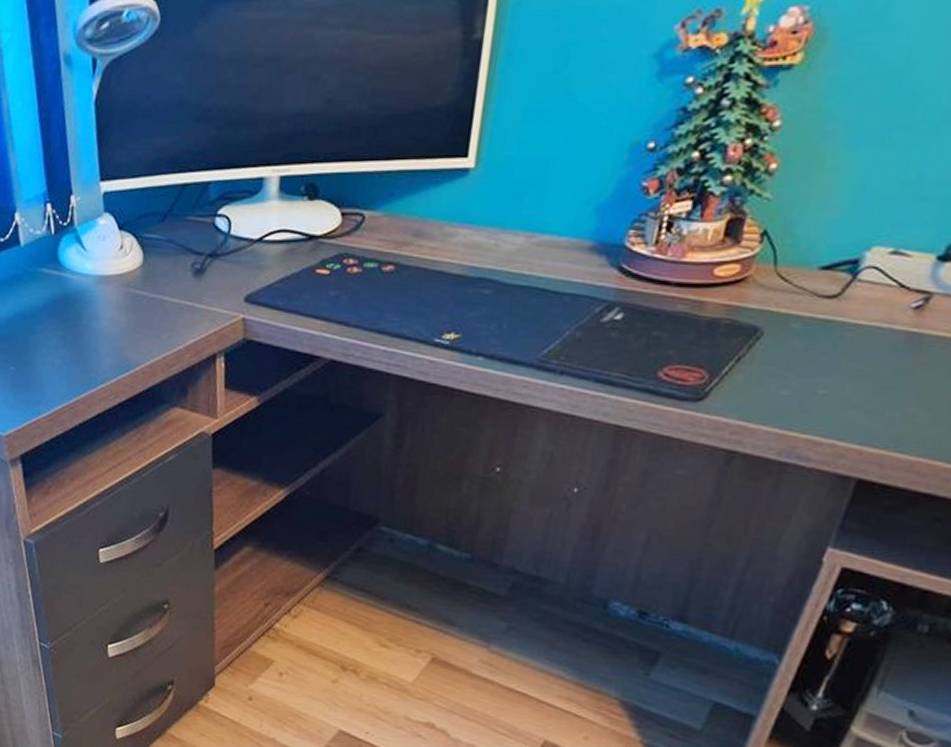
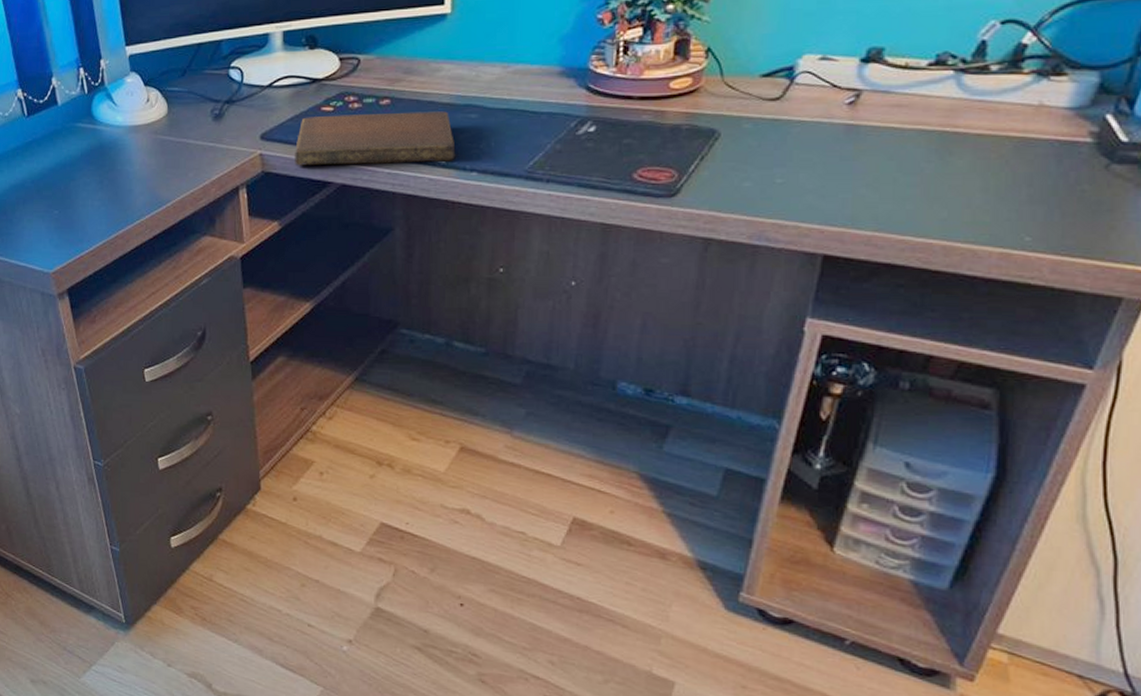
notebook: none [280,279,462,343] -> present [293,111,456,166]

